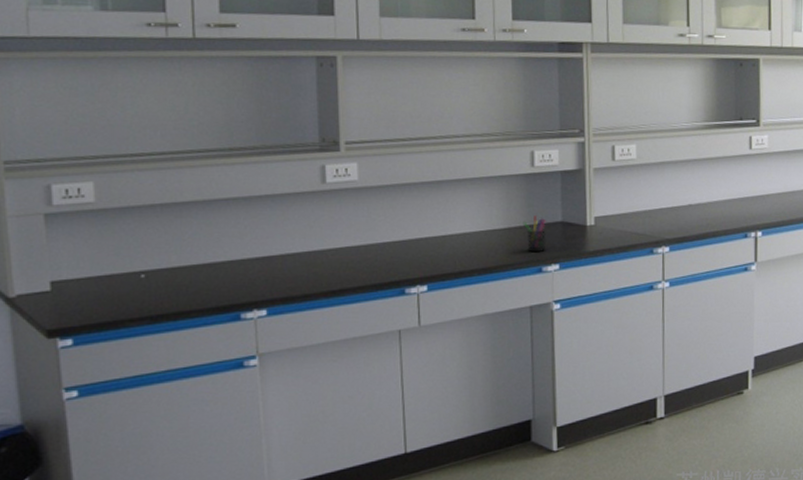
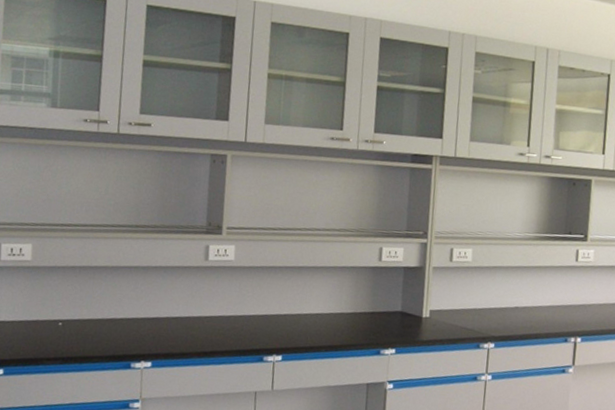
pen holder: present [523,215,546,252] -> none [367,304,387,337]

